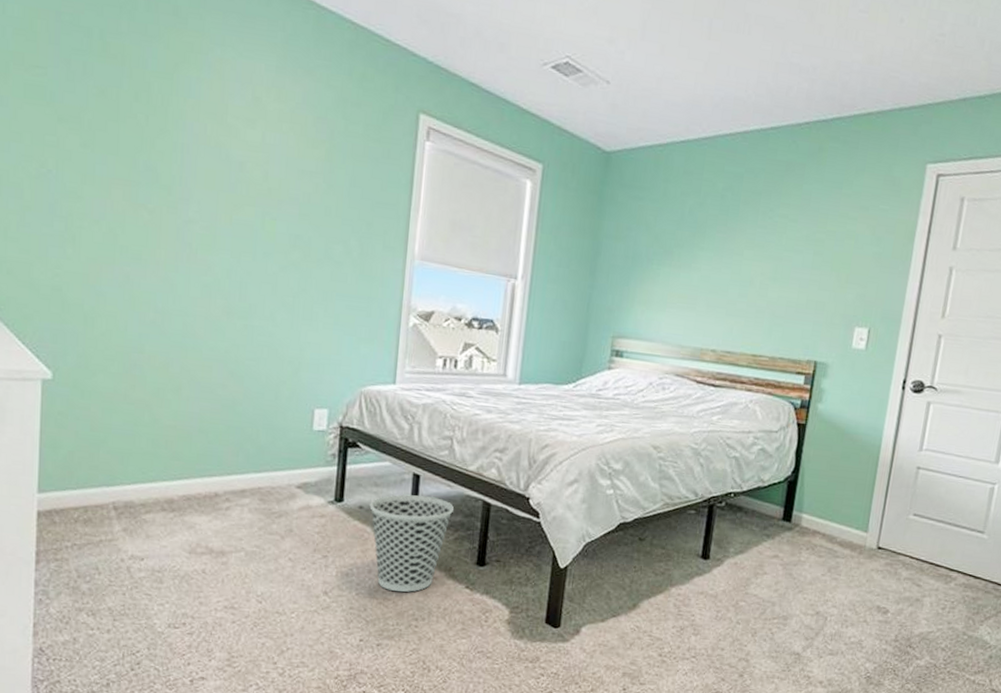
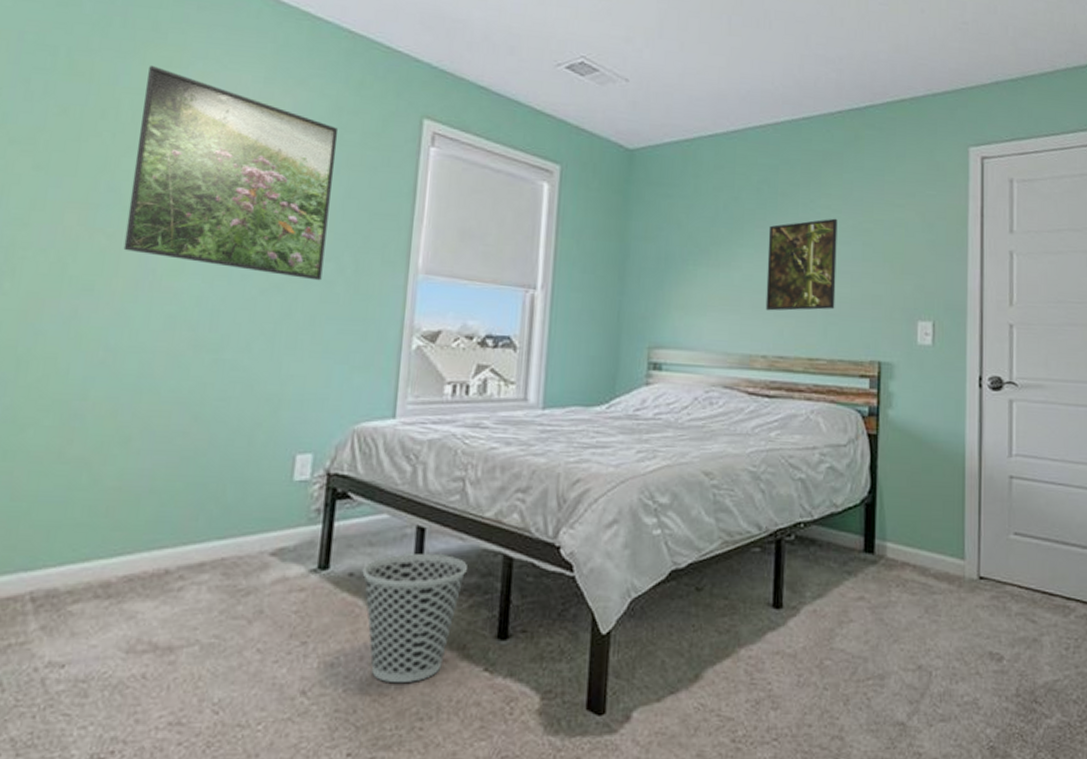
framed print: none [163,51,344,261] -> present [123,66,339,281]
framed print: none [718,227,793,312] -> present [765,218,838,311]

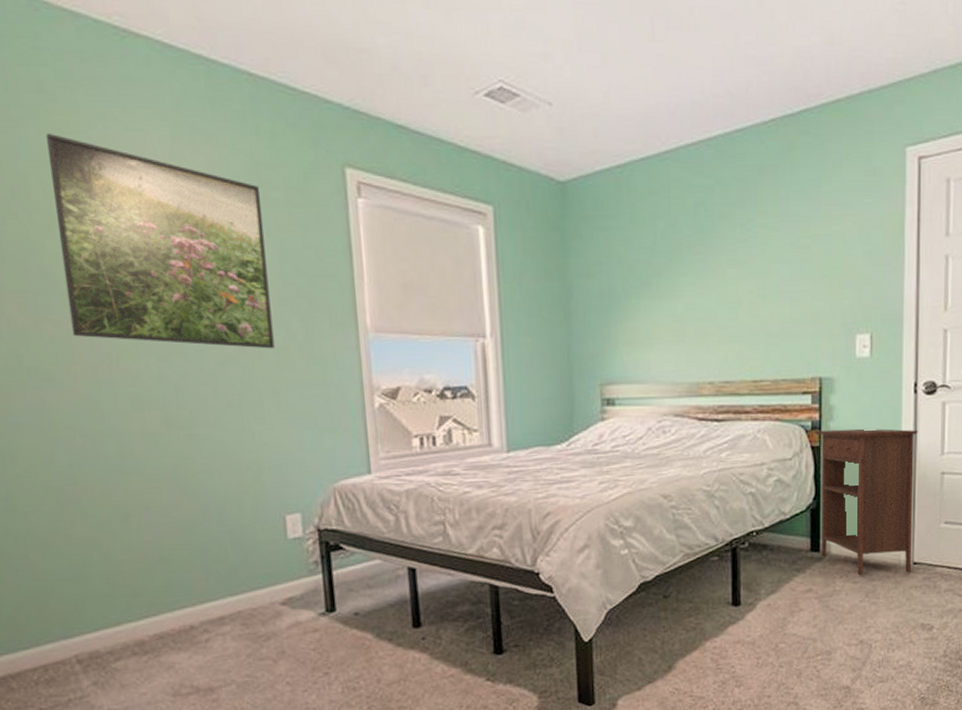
wastebasket: present [362,554,467,684] -> none [366,589,459,698]
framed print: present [765,218,838,311] -> none [707,237,776,338]
nightstand: none [871,417,983,588] -> present [814,428,918,576]

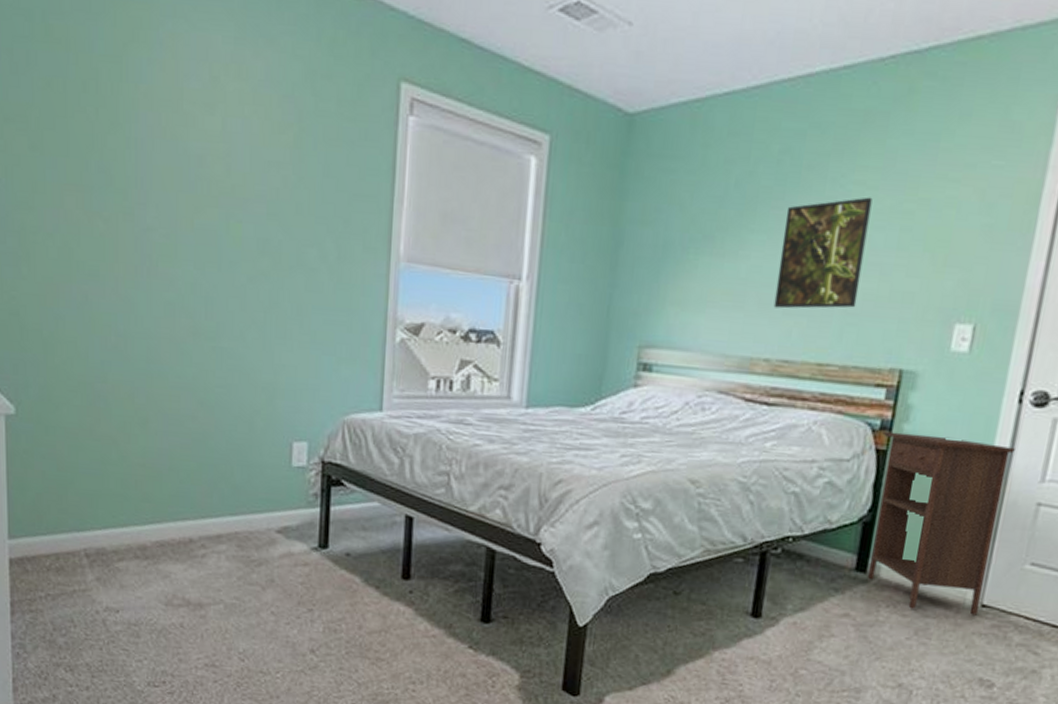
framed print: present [46,134,275,349] -> none [120,28,313,268]
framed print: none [707,237,776,338] -> present [773,197,873,309]

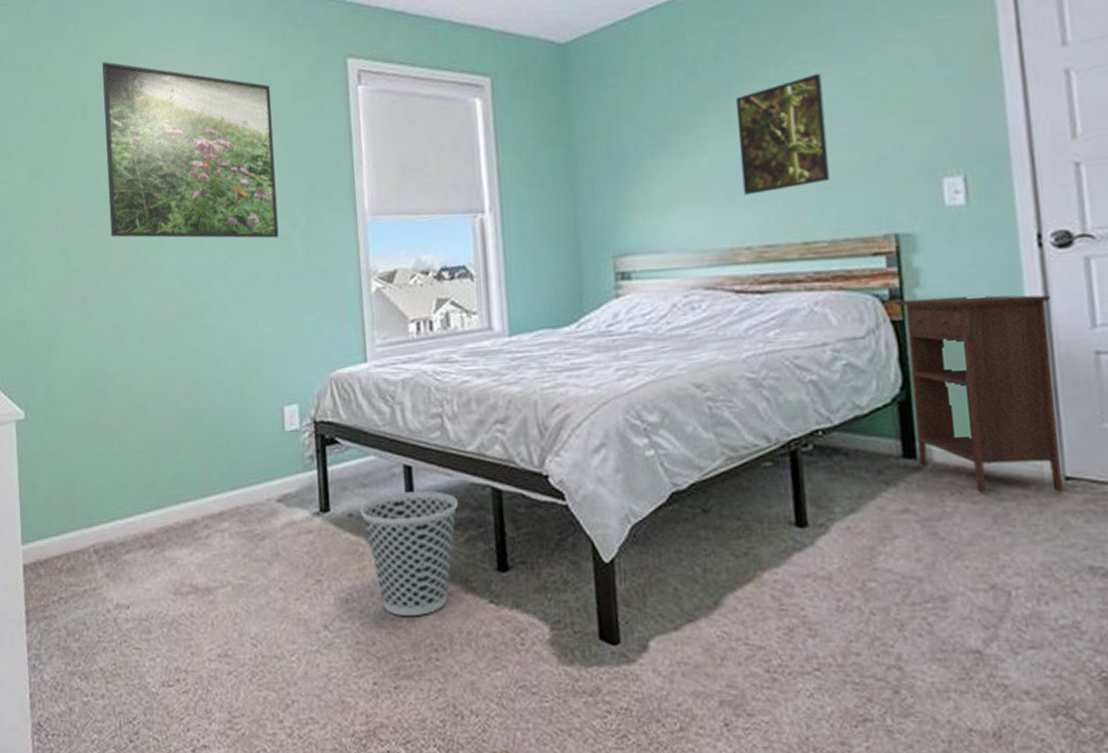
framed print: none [120,28,313,268] -> present [102,62,279,239]
wastebasket: none [357,539,453,652] -> present [360,491,458,617]

